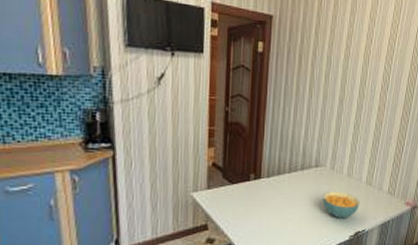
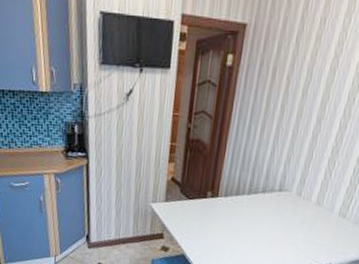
cereal bowl: present [322,192,360,219] -> none [283,218,328,249]

